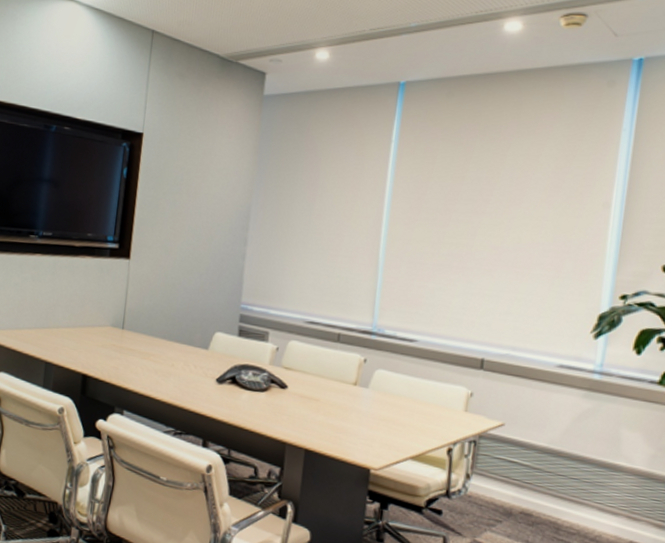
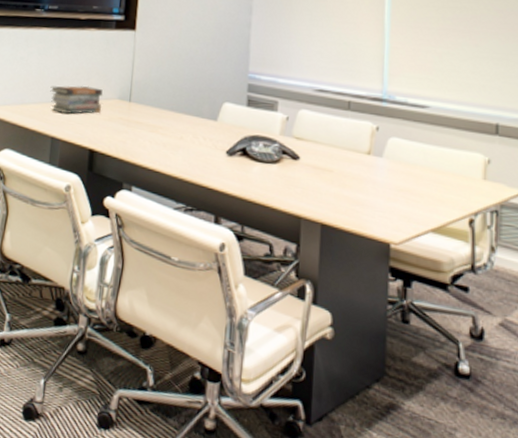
book stack: none [44,312,96,341] -> present [50,85,103,114]

